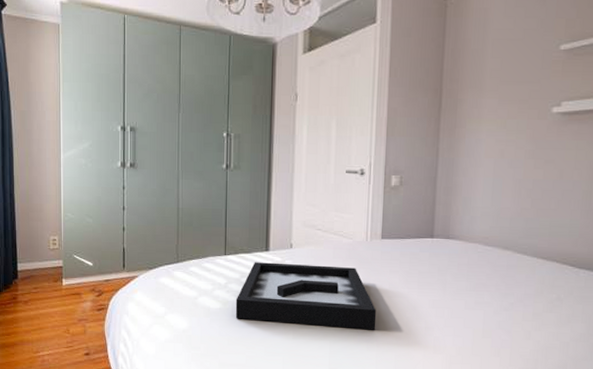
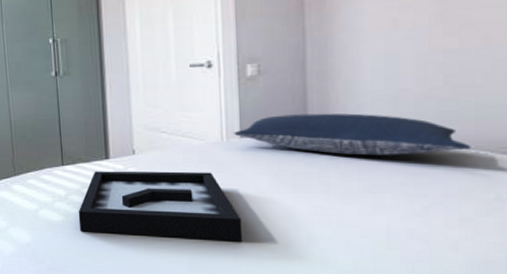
pillow: none [377,221,544,261] -> present [234,113,471,156]

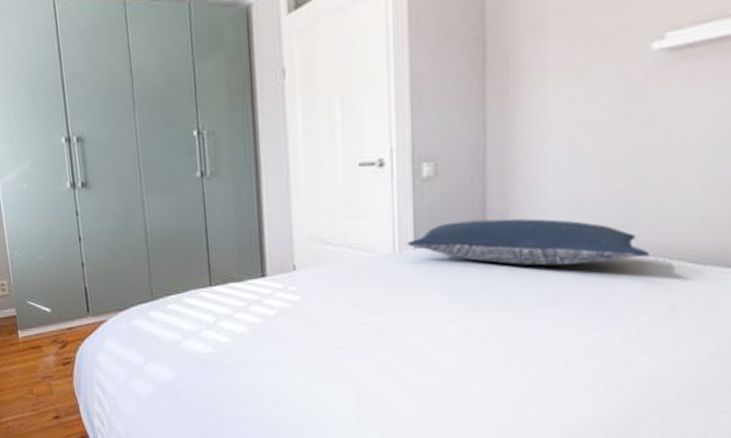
decorative tray: present [78,171,243,242] -> none [229,289,415,368]

